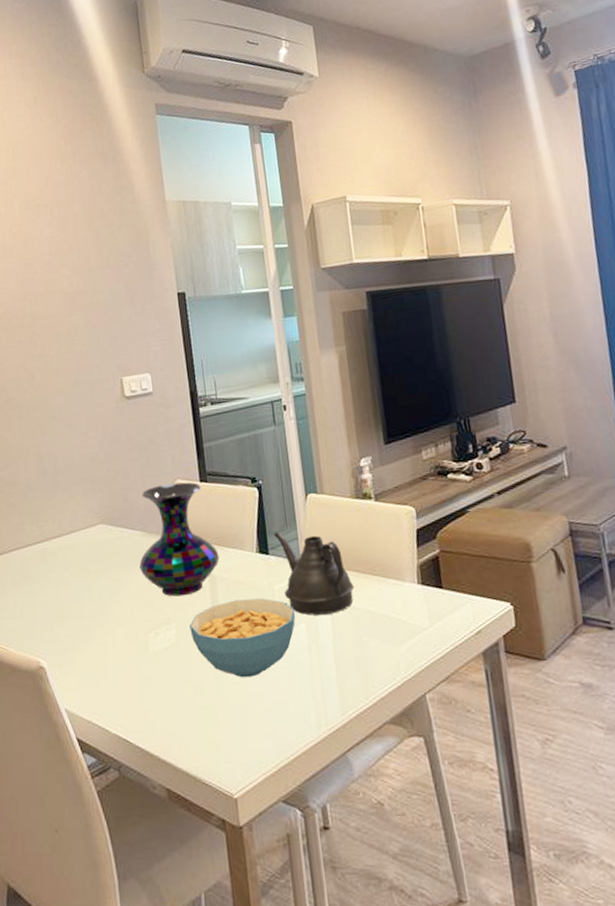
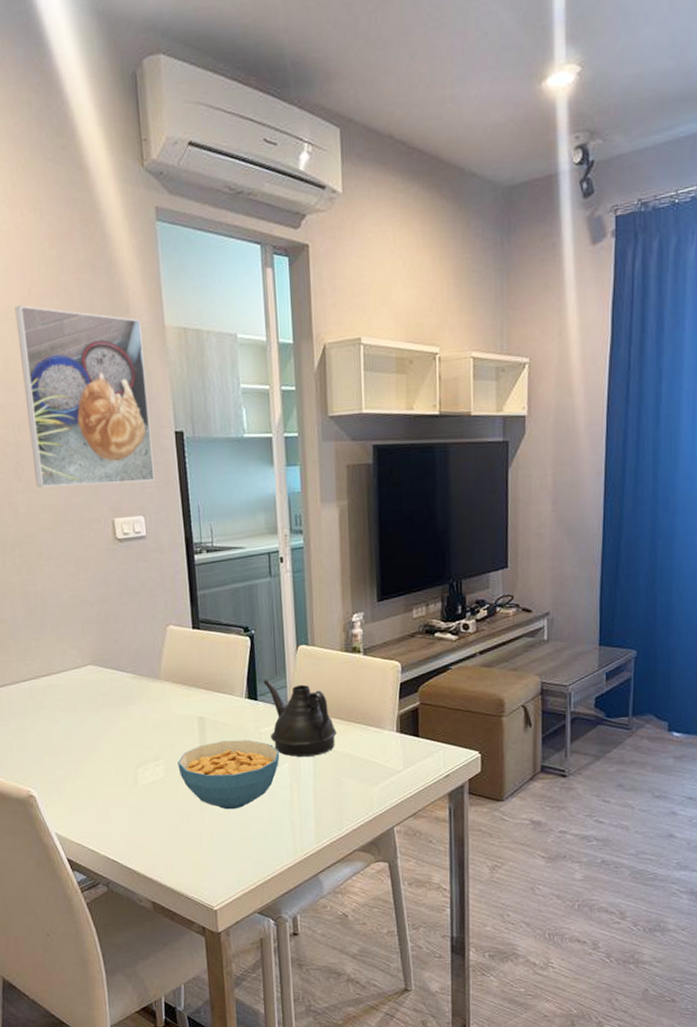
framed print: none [34,194,160,353] -> present [15,305,155,488]
vase: present [139,482,219,597] -> none [129,628,209,736]

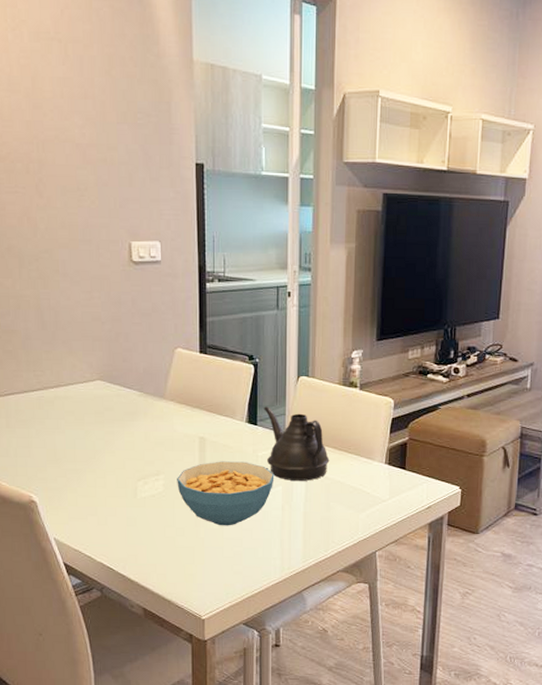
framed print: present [15,305,155,488] -> none [46,26,173,210]

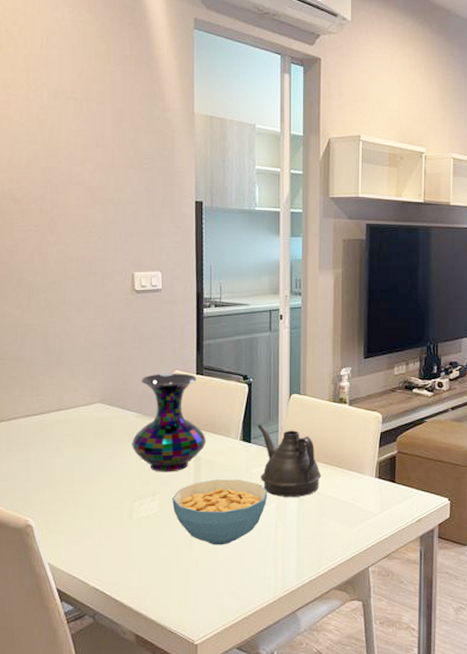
vase: none [134,351,211,453] -> present [132,373,206,472]

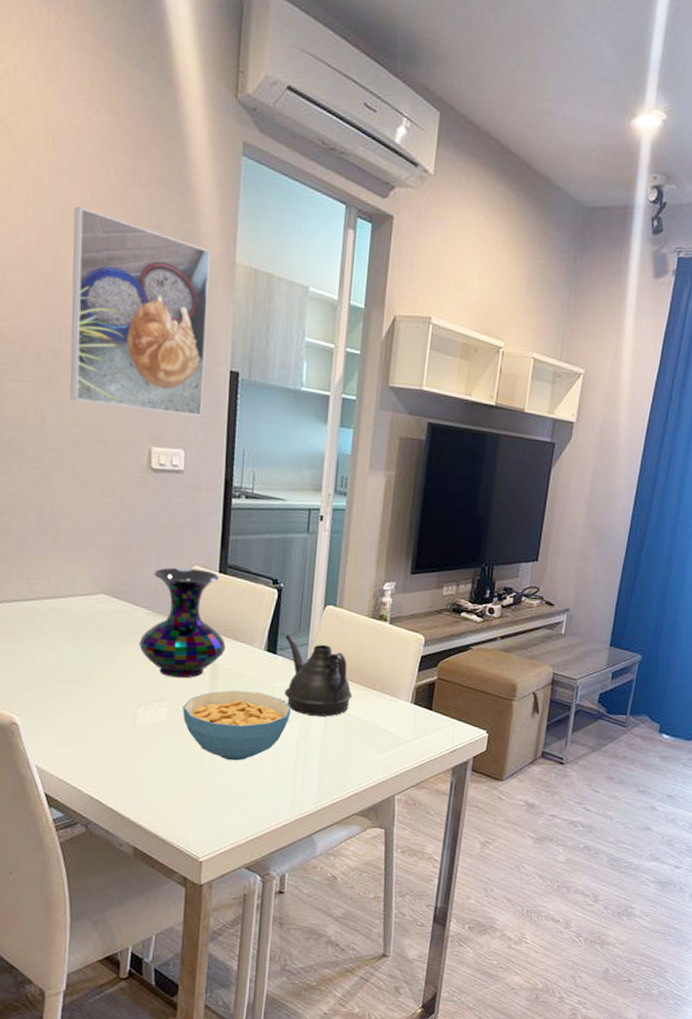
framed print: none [64,87,174,243] -> present [70,206,211,417]

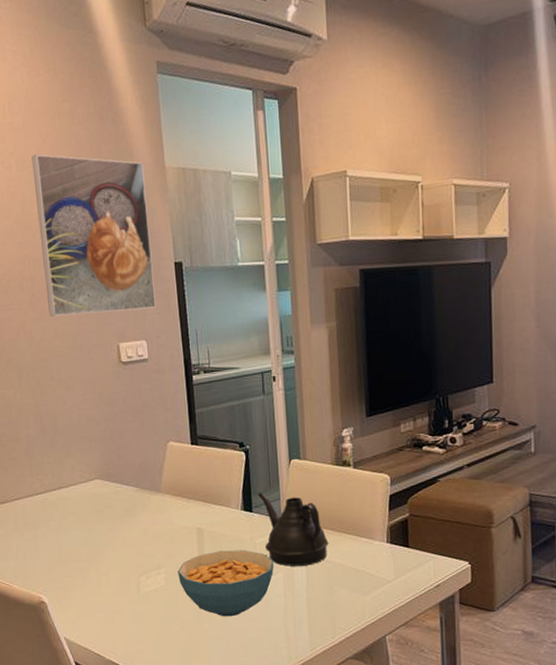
vase: present [139,567,226,679] -> none [133,444,207,546]

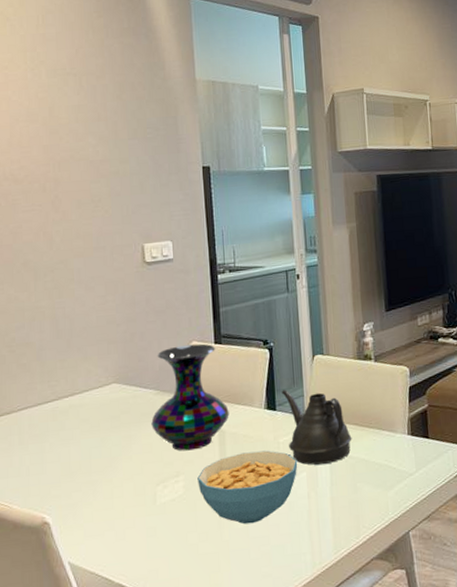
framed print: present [31,154,156,317] -> none [63,63,183,218]
vase: none [133,444,207,546] -> present [151,343,229,451]

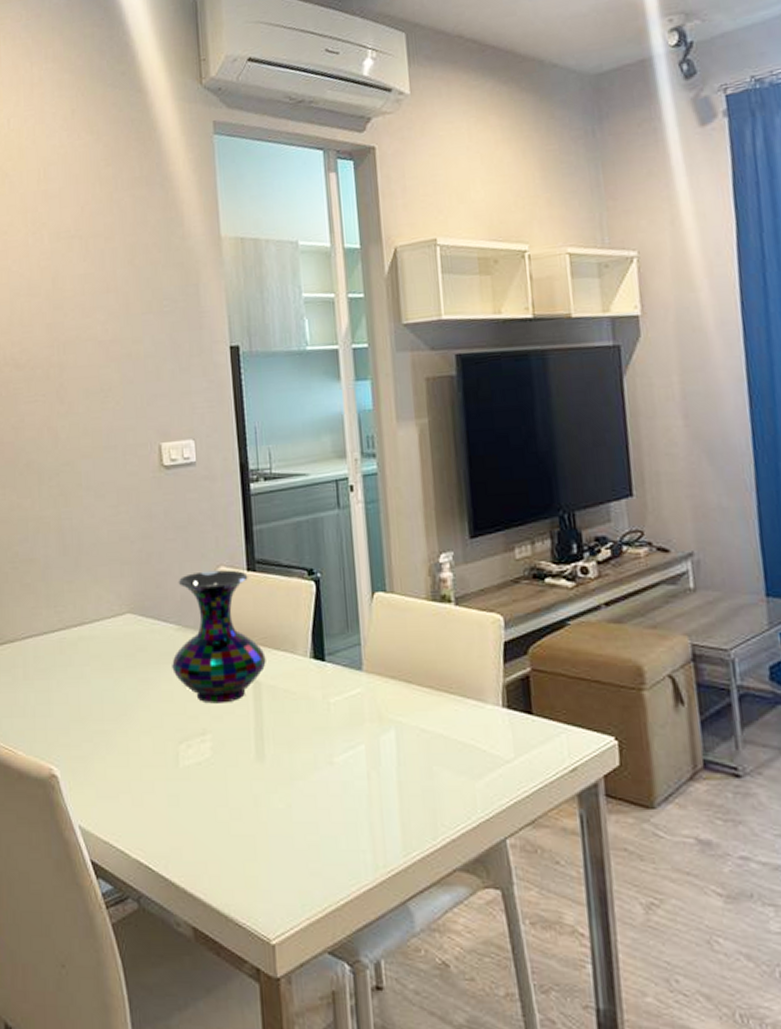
cereal bowl: present [197,450,298,525] -> none [228,712,354,804]
teapot: present [282,390,352,465] -> none [332,635,426,736]

